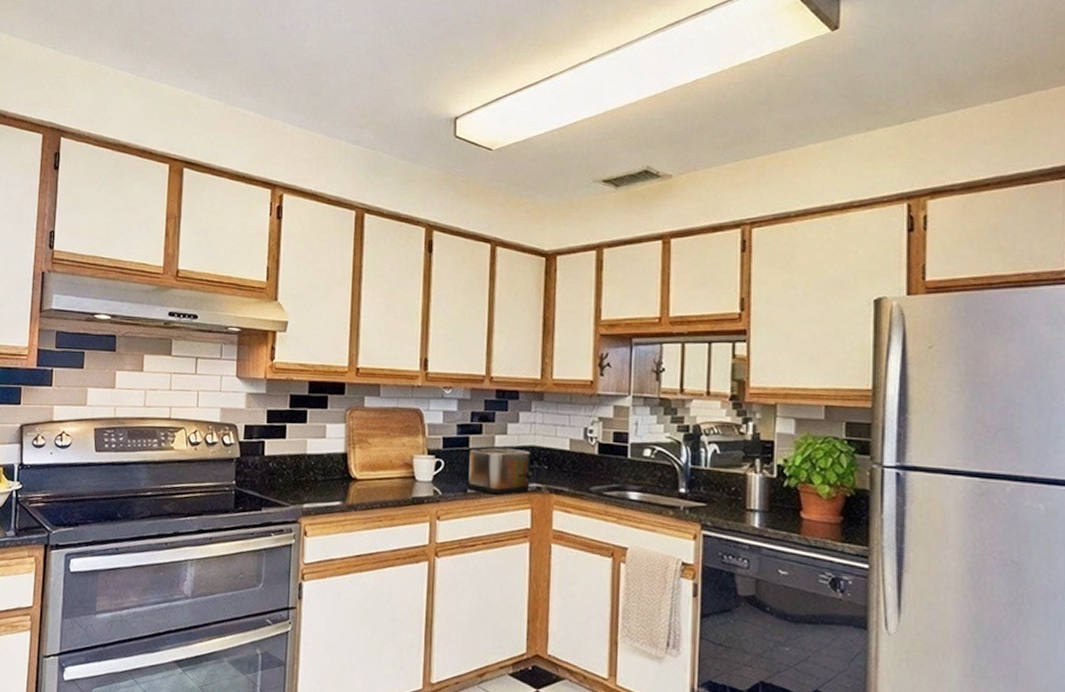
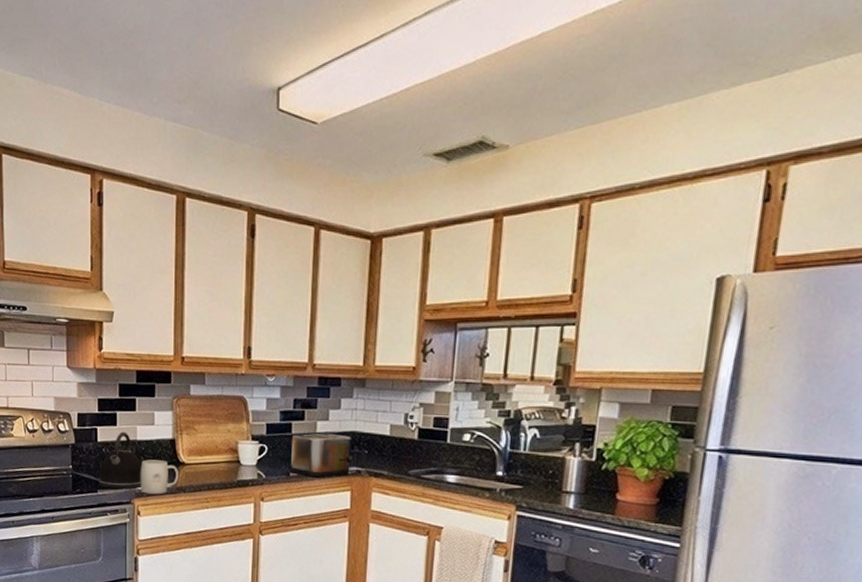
kettle: none [263,445,311,508] -> present [99,431,142,490]
mug: none [308,475,351,513] -> present [140,459,179,495]

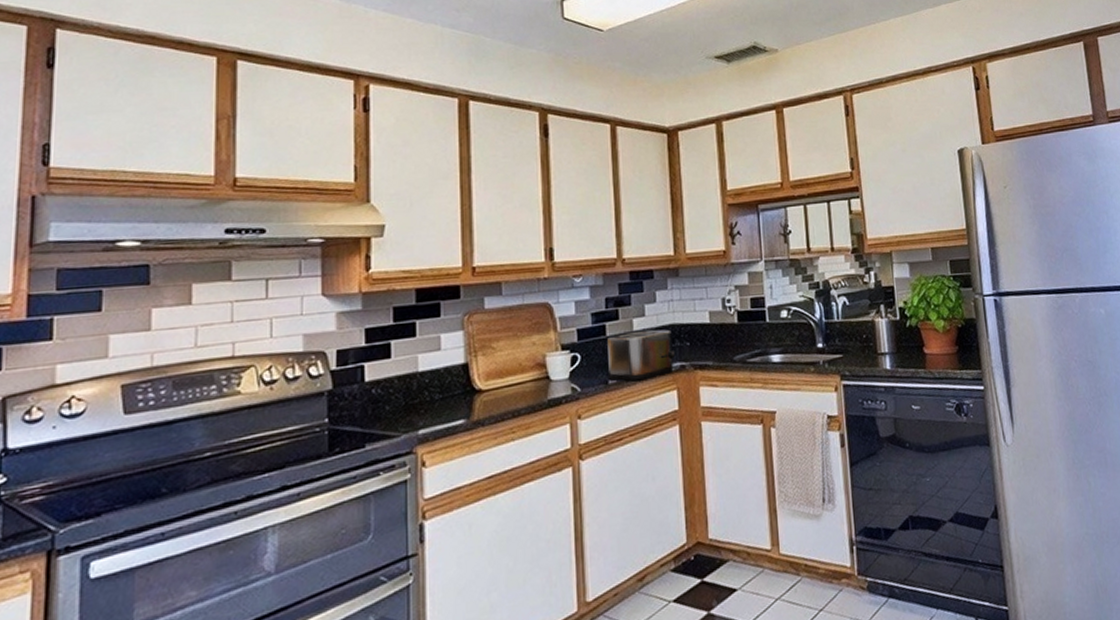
kettle: present [99,431,142,490] -> none [367,364,426,441]
mug: present [140,459,179,495] -> none [424,391,476,438]

